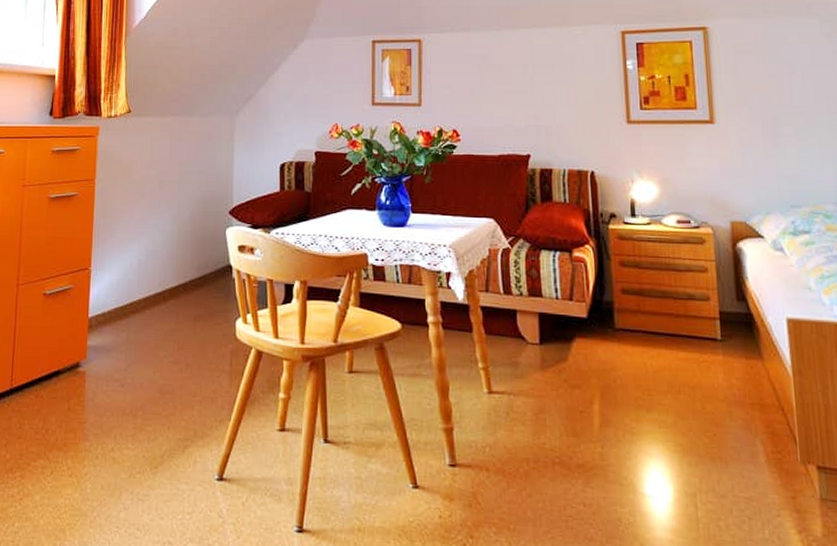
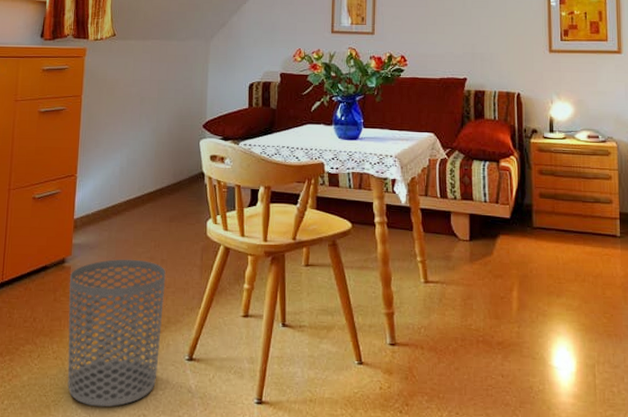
waste bin: none [84,363,191,533] -> present [67,259,166,407]

